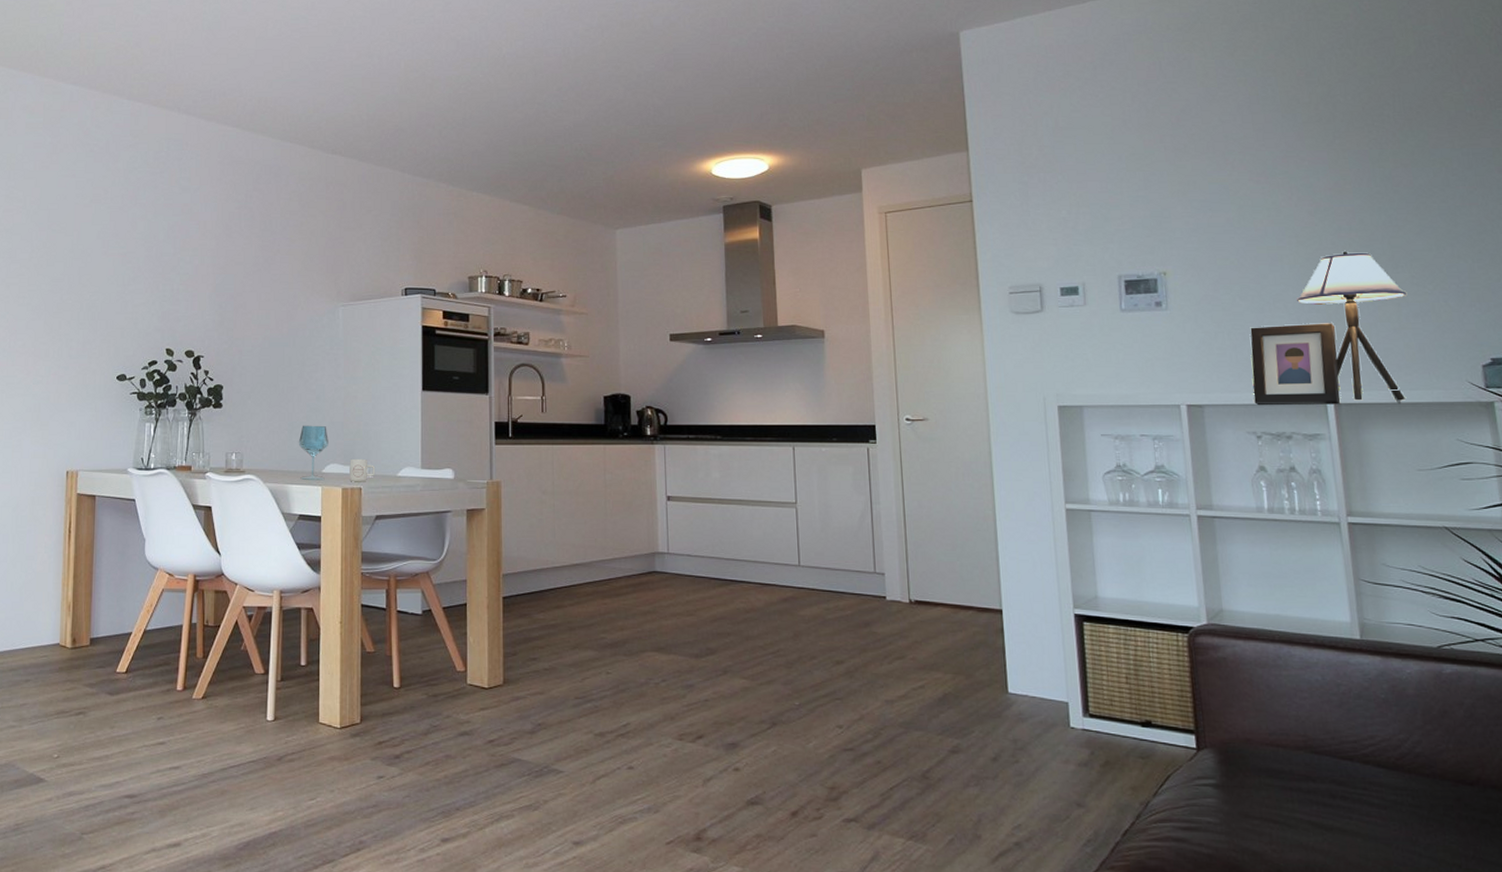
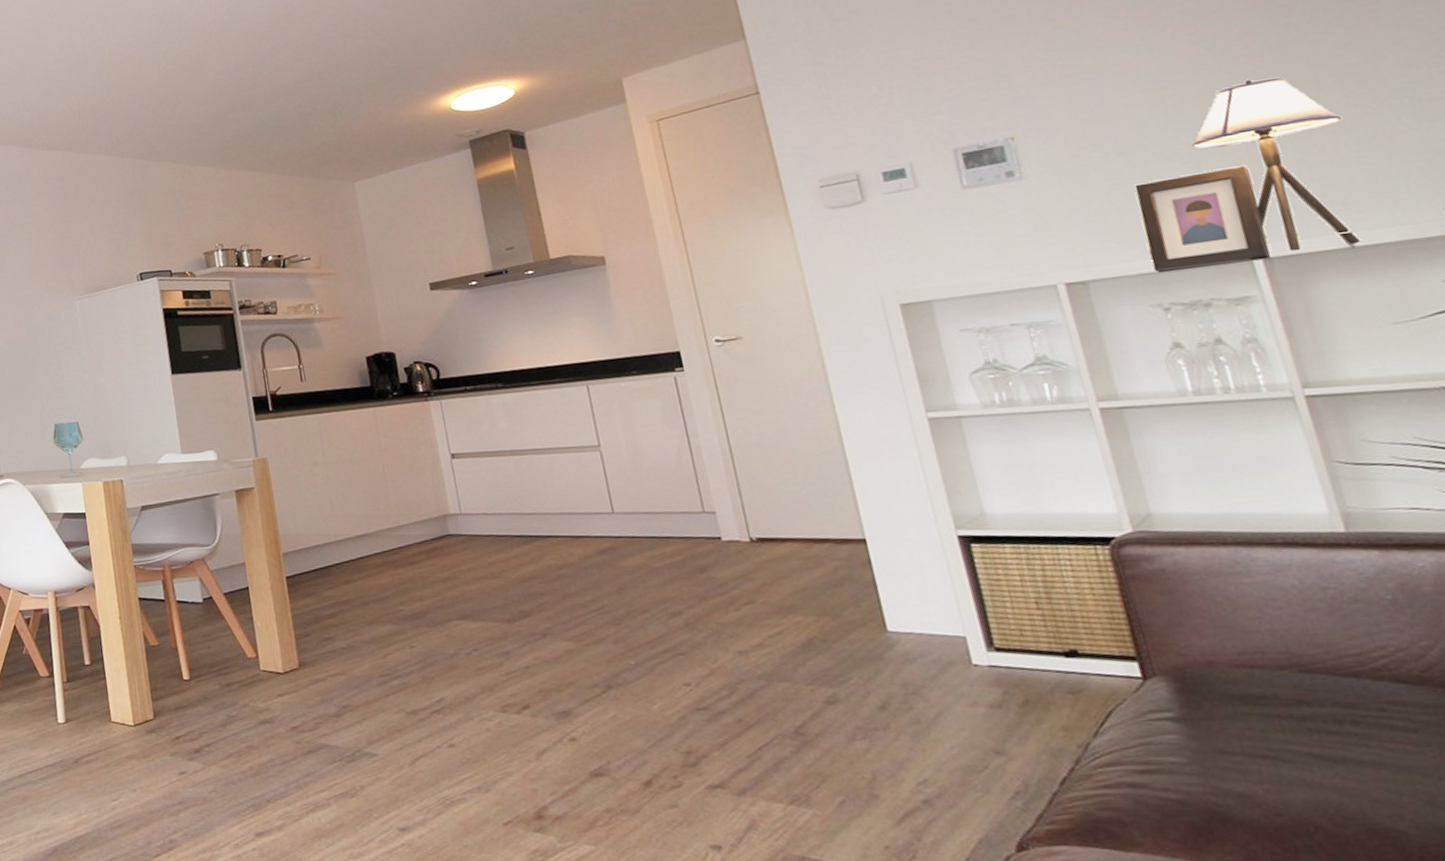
mug: present [350,458,376,482] -> none [107,450,135,475]

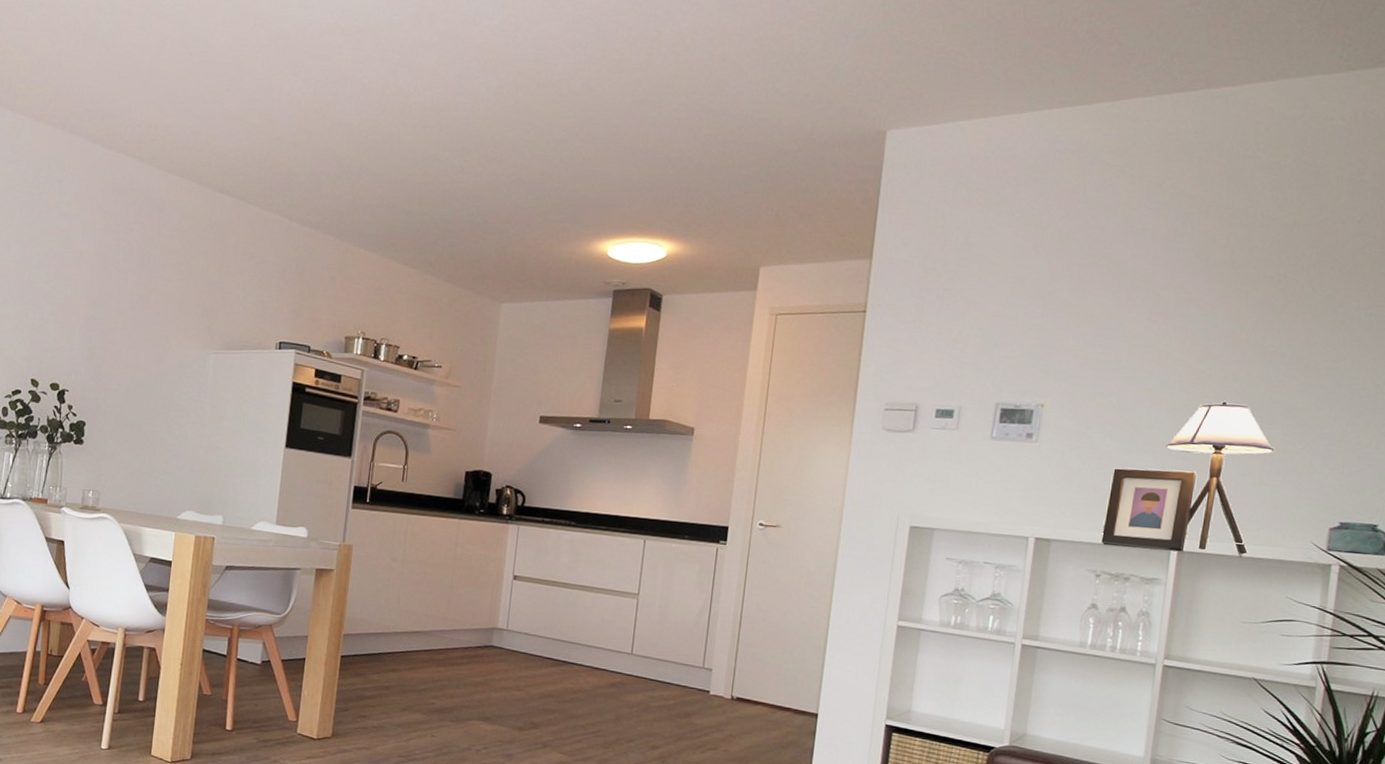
wine glass: present [52,421,84,479] -> none [155,470,187,527]

